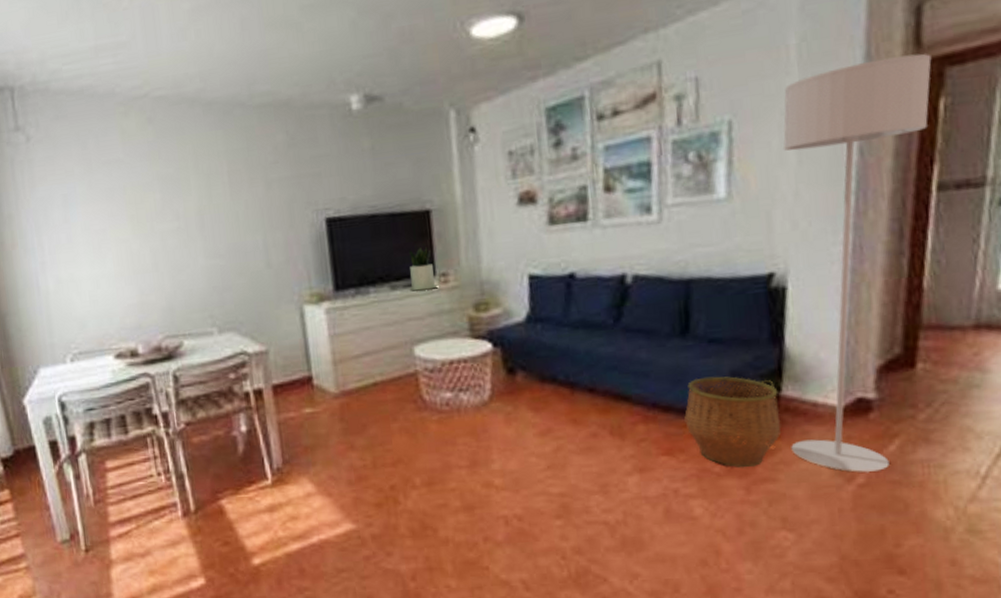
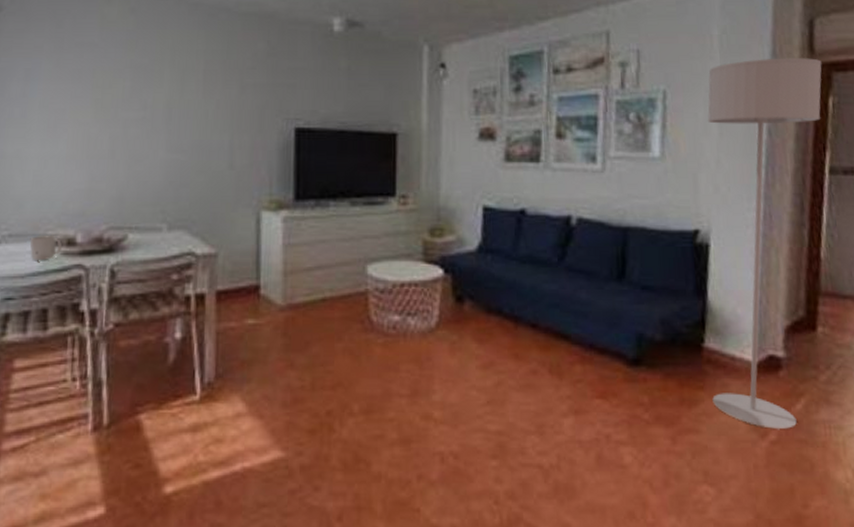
mug: none [97,348,127,373] -> present [29,234,62,260]
planter: present [408,247,438,291] -> none [369,168,396,210]
basket: present [684,376,782,468] -> none [618,322,704,417]

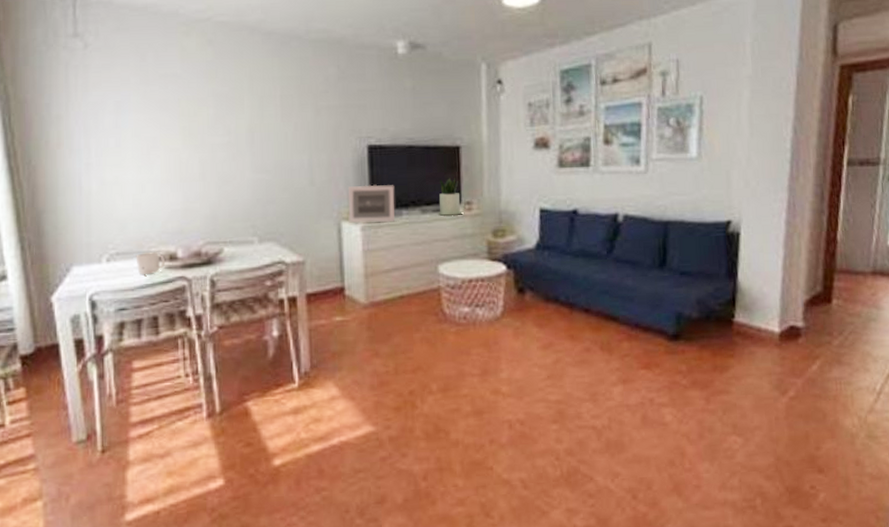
picture frame: none [269,171,322,214] -> present [347,184,396,223]
planter: none [369,168,396,210] -> present [438,178,462,216]
floor lamp: present [707,58,822,429] -> none [740,60,844,387]

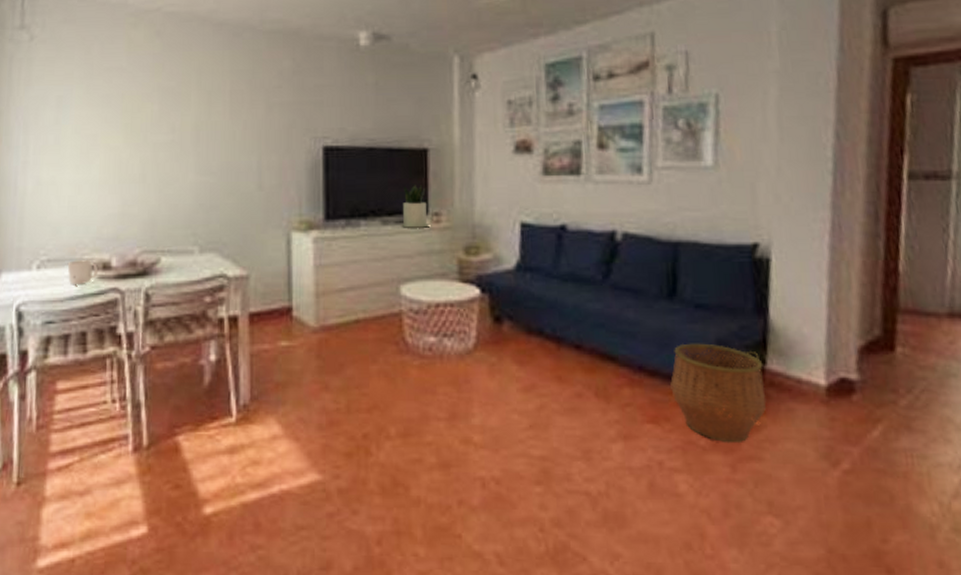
picture frame: present [347,184,396,223] -> none [299,190,352,234]
basket: none [660,303,734,382] -> present [670,343,767,443]

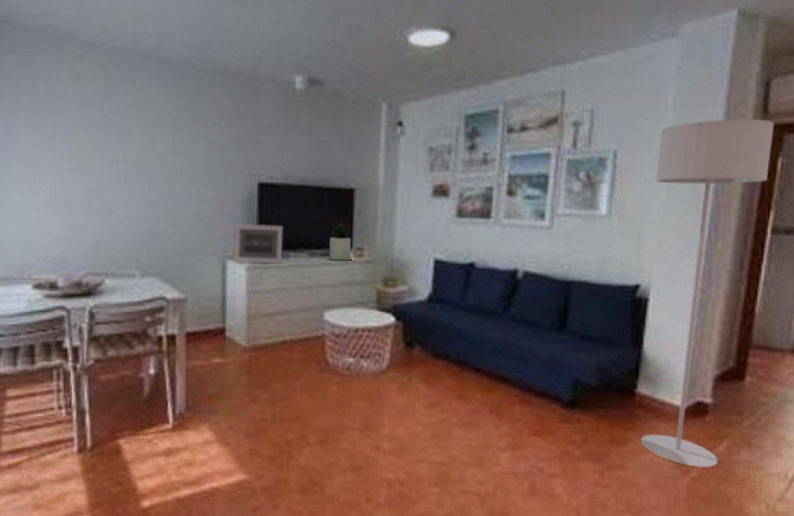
mug: present [67,259,98,284] -> none [16,279,45,302]
picture frame: none [299,190,352,234] -> present [234,223,283,264]
basket: present [670,343,767,443] -> none [555,369,634,454]
floor lamp: none [766,52,898,457] -> present [641,119,775,467]

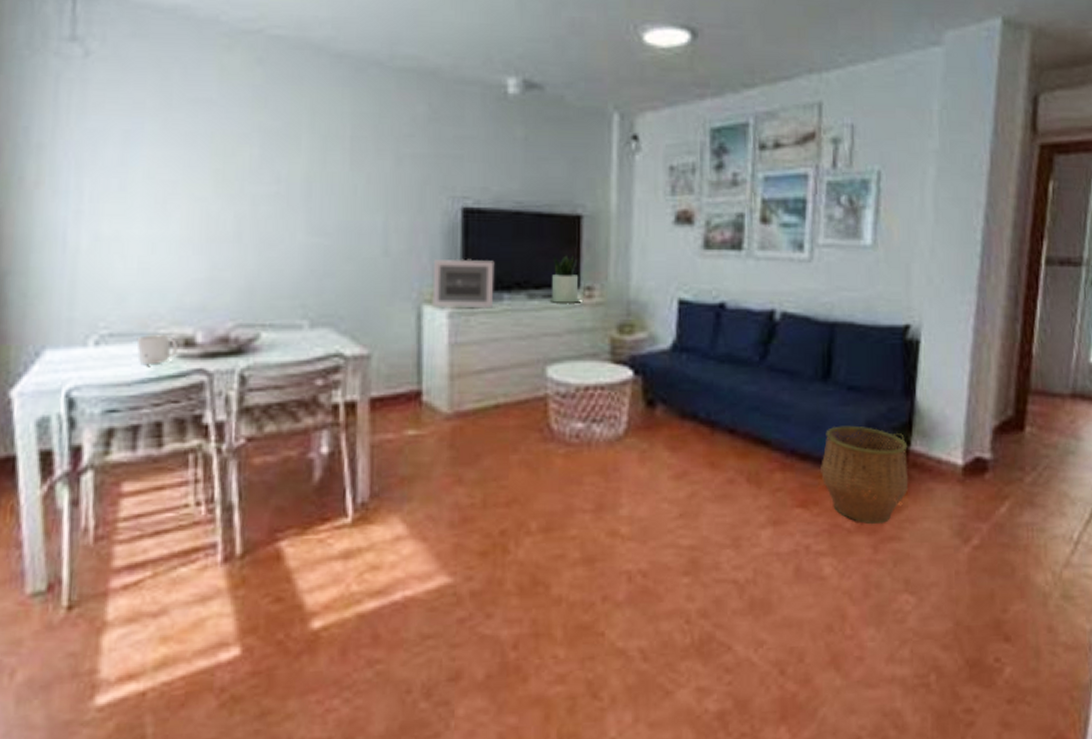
mug: none [16,279,45,302] -> present [136,333,177,364]
basket: none [555,369,634,454] -> present [821,425,909,525]
floor lamp: present [641,119,775,467] -> none [916,137,1044,533]

